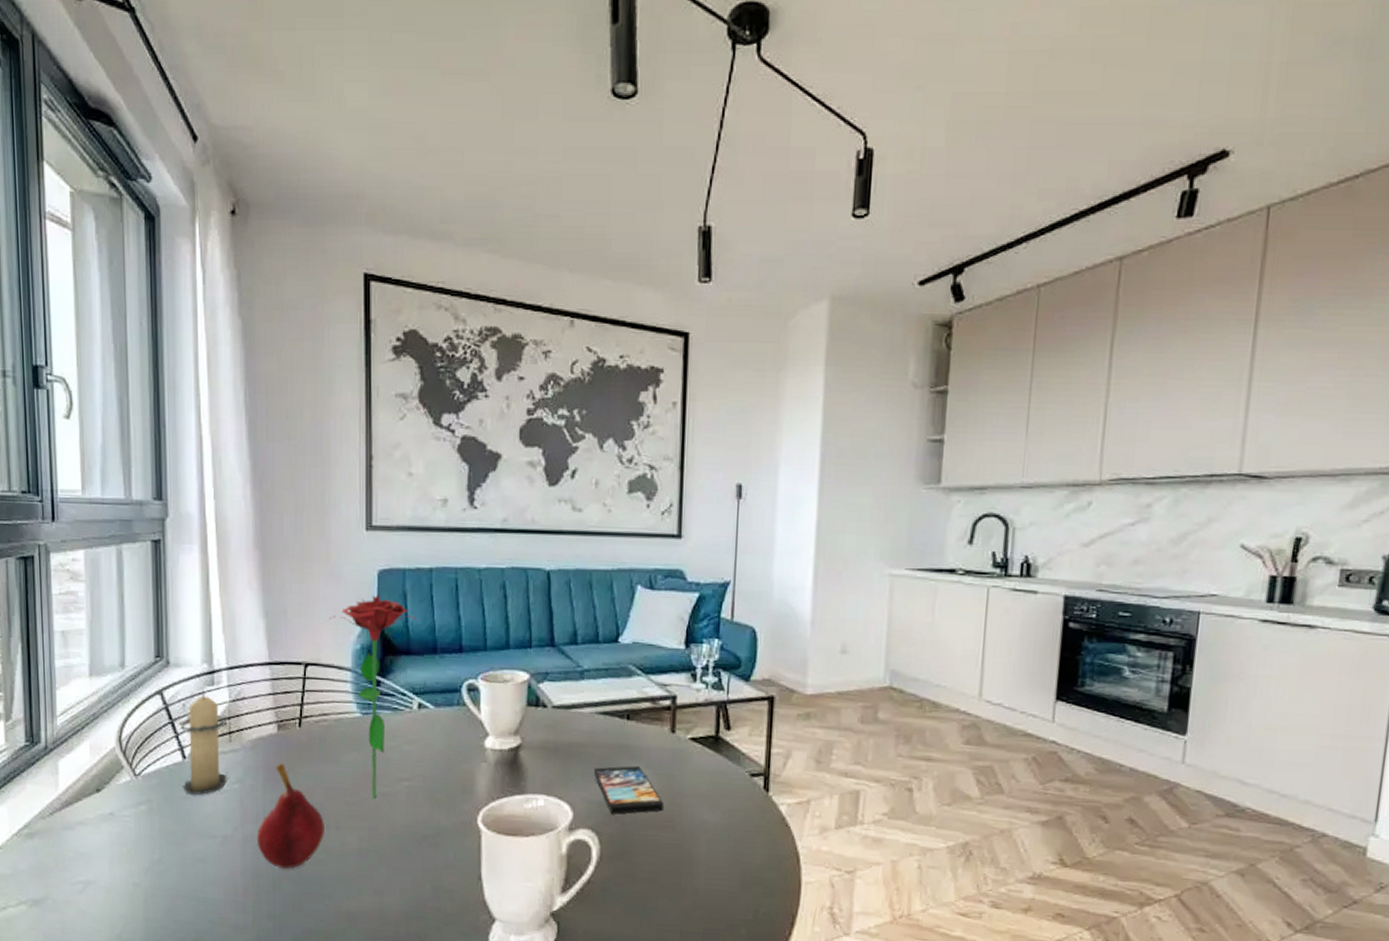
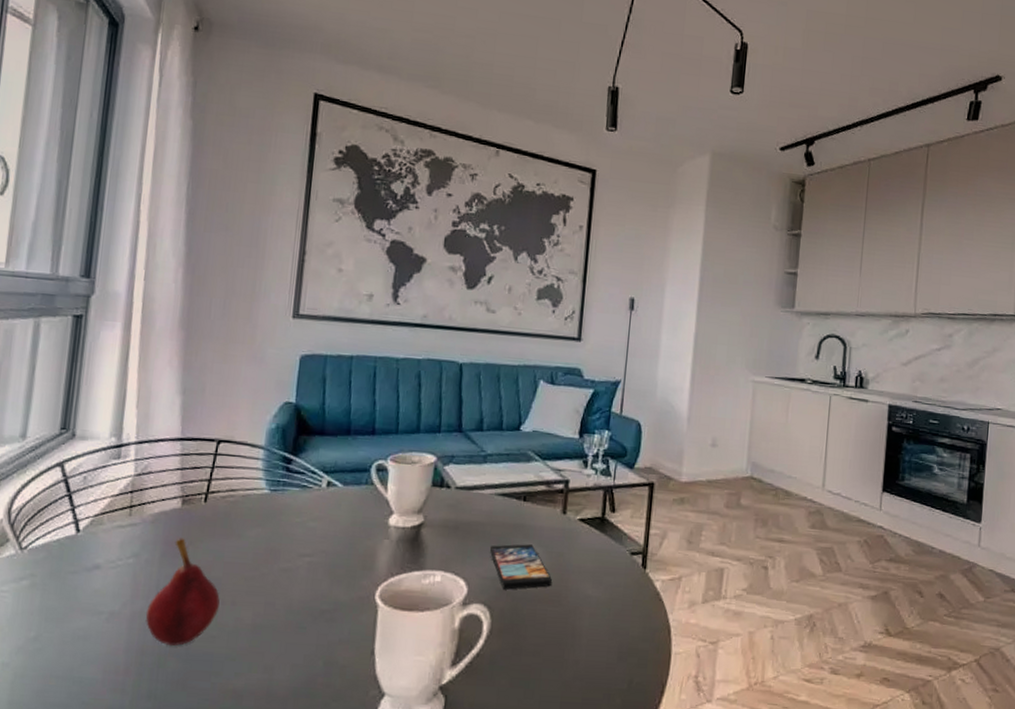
candle: present [178,690,230,795] -> none [70,463,132,569]
flower: present [327,594,417,800] -> none [245,377,334,576]

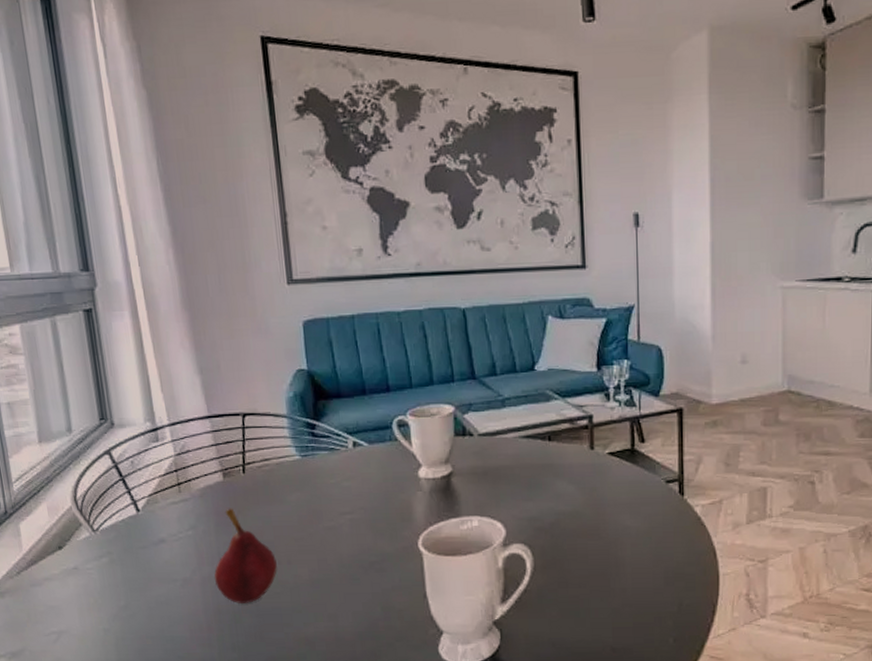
smartphone: present [489,544,552,590] -> none [521,483,588,528]

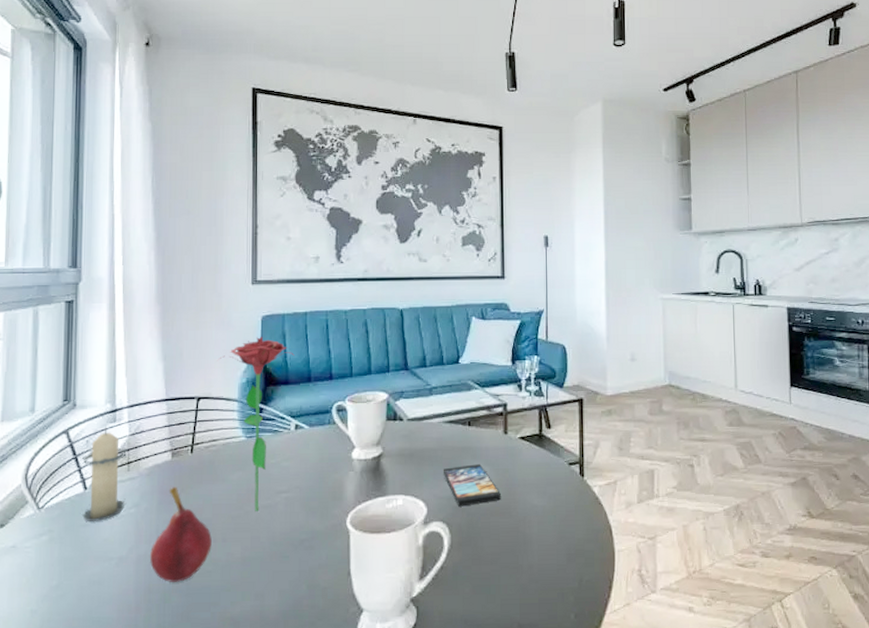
candle: none [128,447,183,543] -> present [81,427,128,521]
flower: none [259,344,344,534] -> present [218,336,294,513]
smartphone: none [521,483,588,528] -> present [443,464,501,507]

